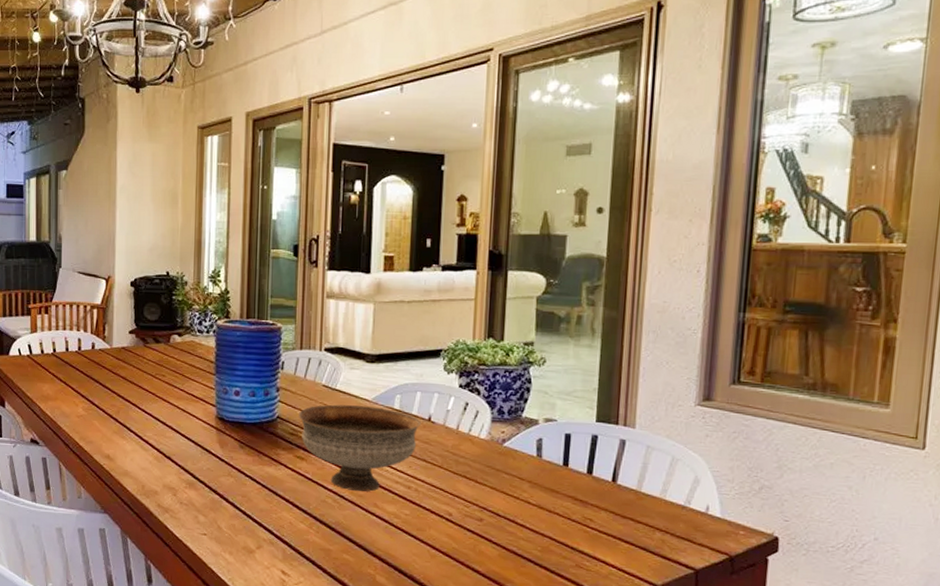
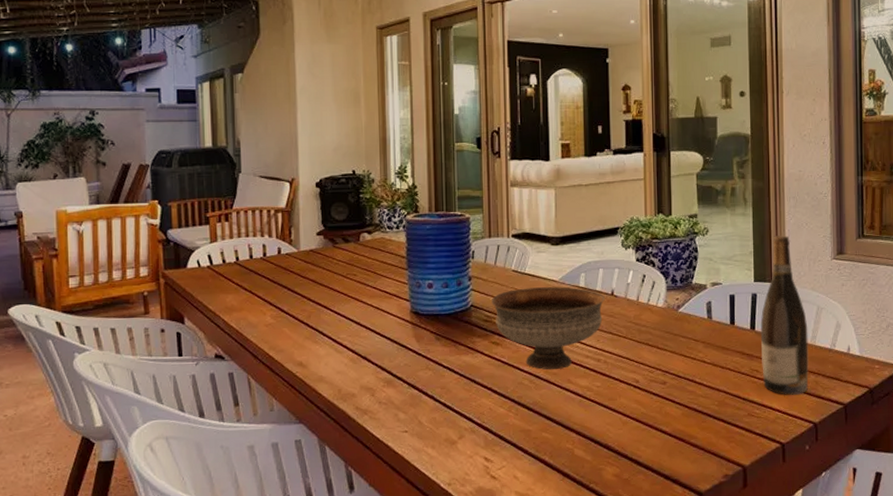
wine bottle: none [597,373,658,552] -> present [760,235,809,395]

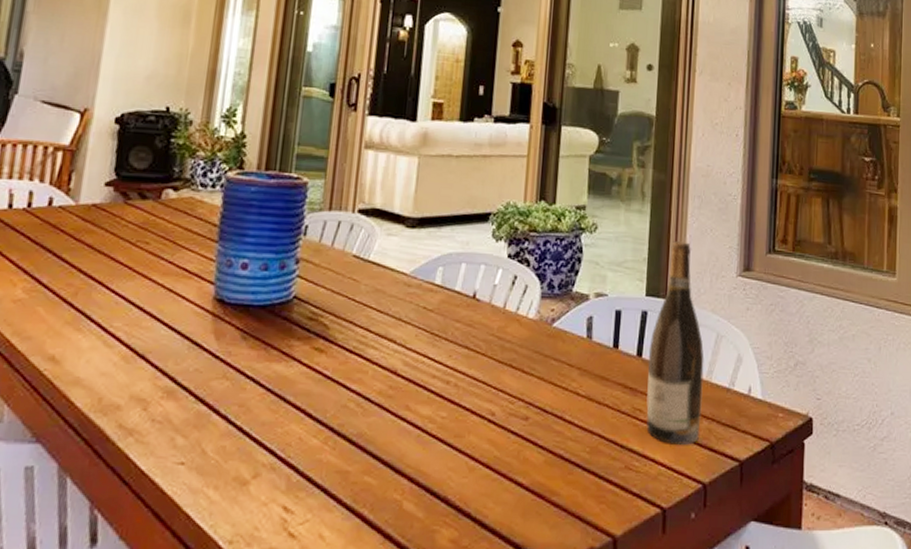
bowl: present [490,286,605,370] -> none [320,279,465,392]

